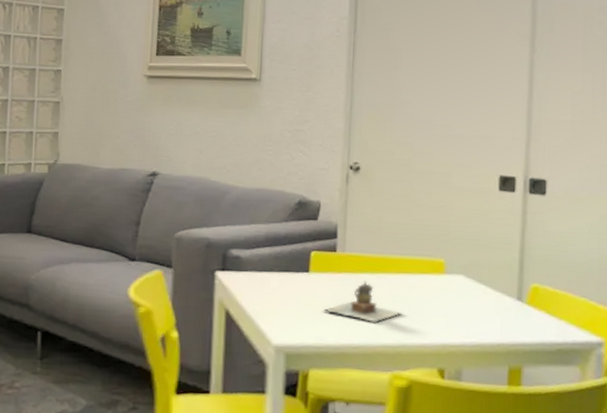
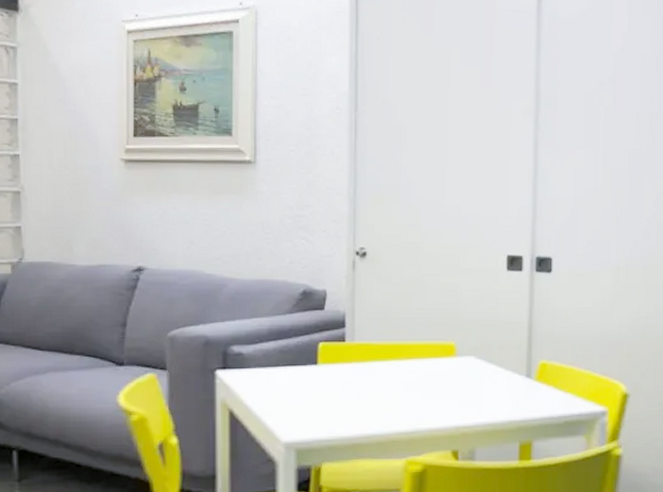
teapot: present [324,281,403,322] -> none [334,369,416,410]

